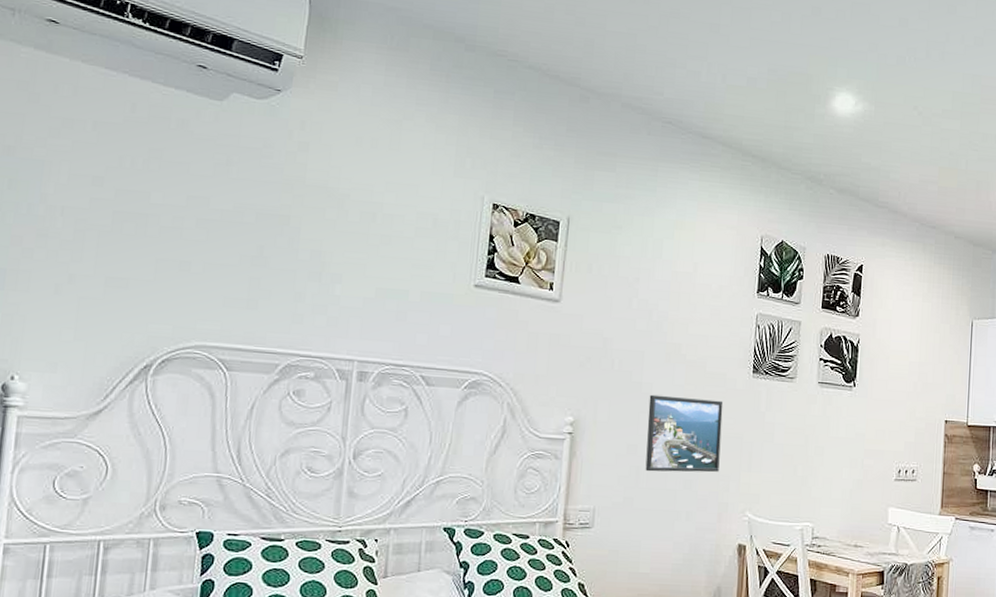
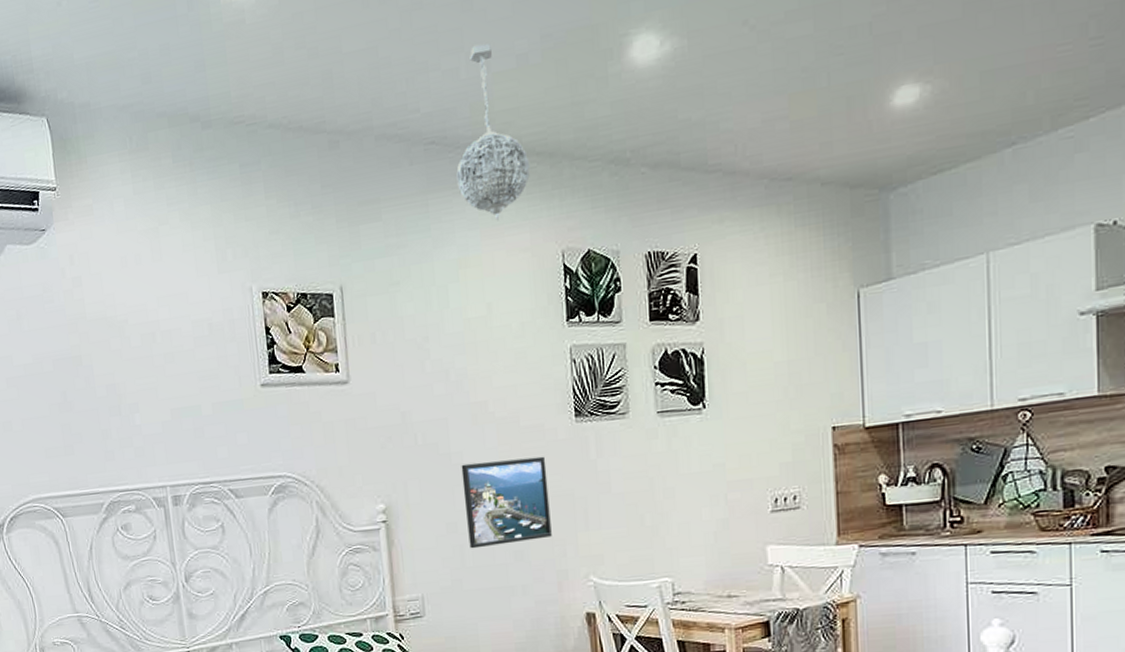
pendant light: none [685,59,746,199] -> present [456,43,531,221]

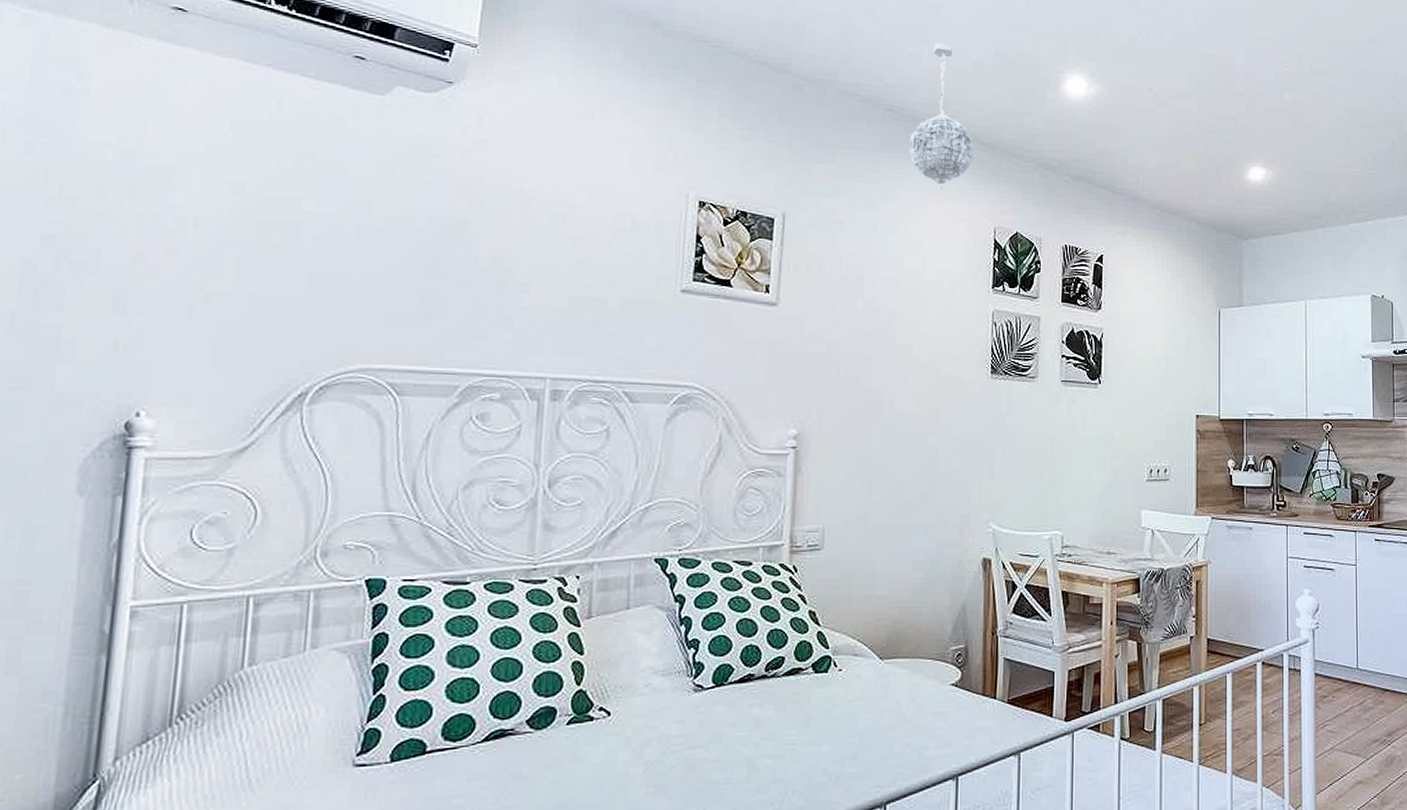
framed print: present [461,456,552,549] -> none [878,401,961,485]

